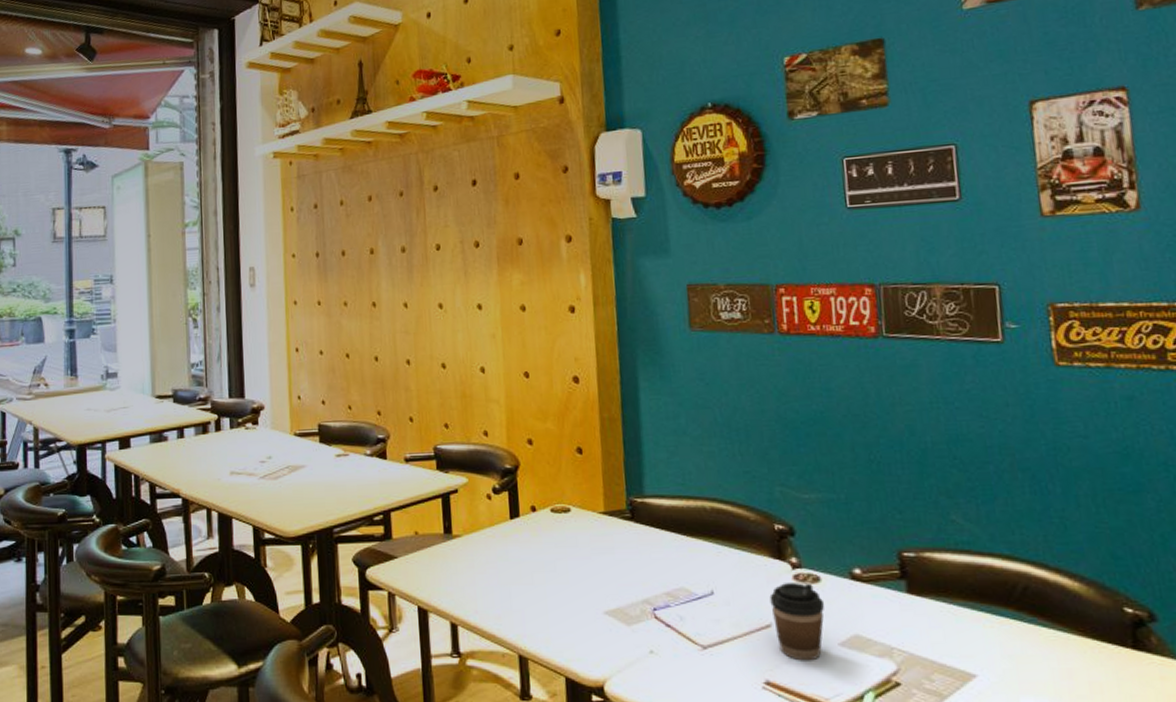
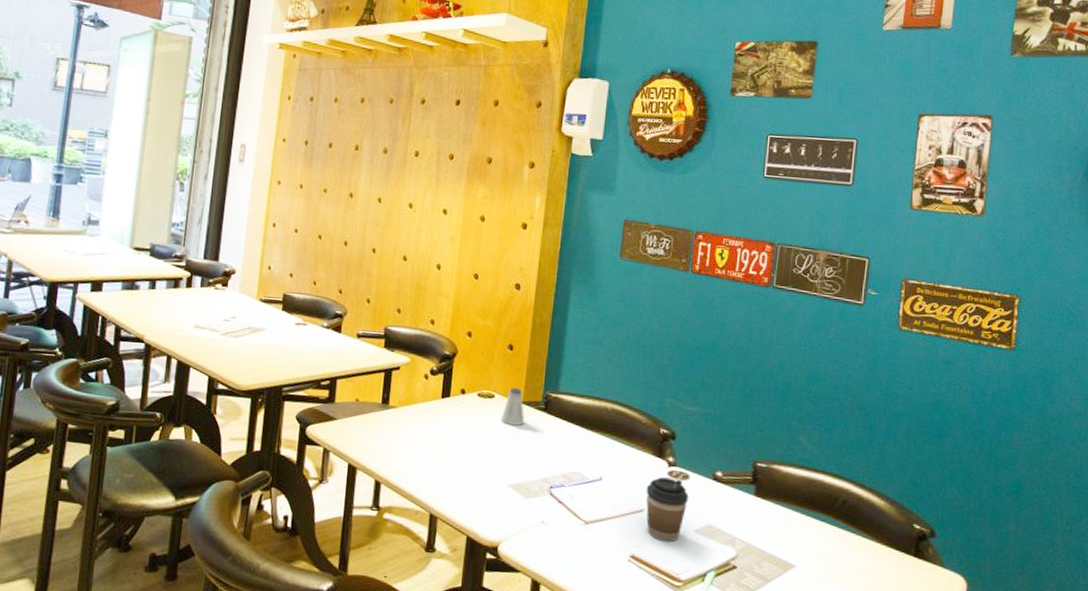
saltshaker: none [582,497,611,541] -> present [500,388,525,426]

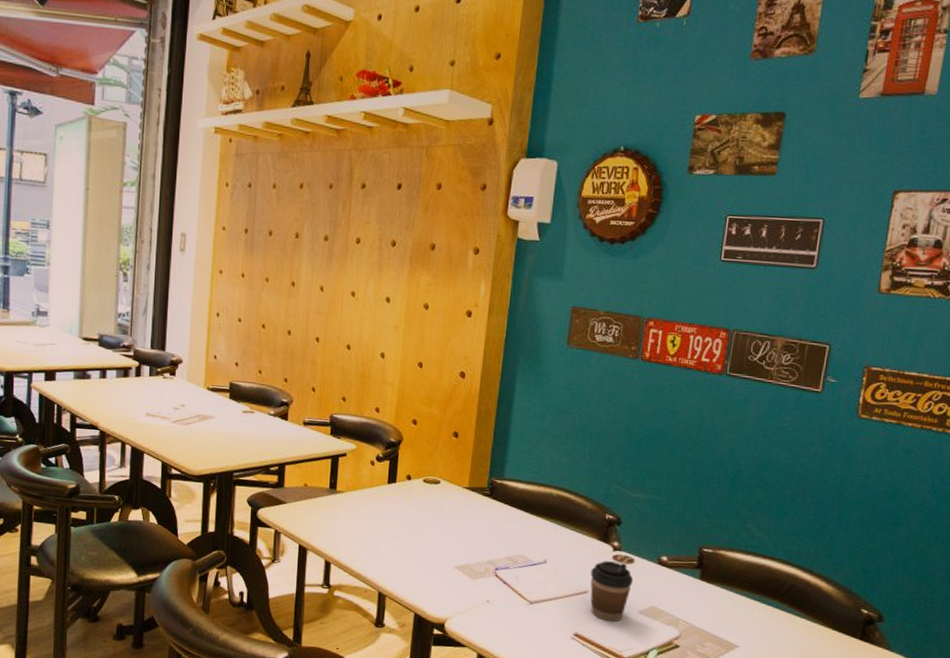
saltshaker: present [500,388,525,426] -> none [446,474,470,511]

